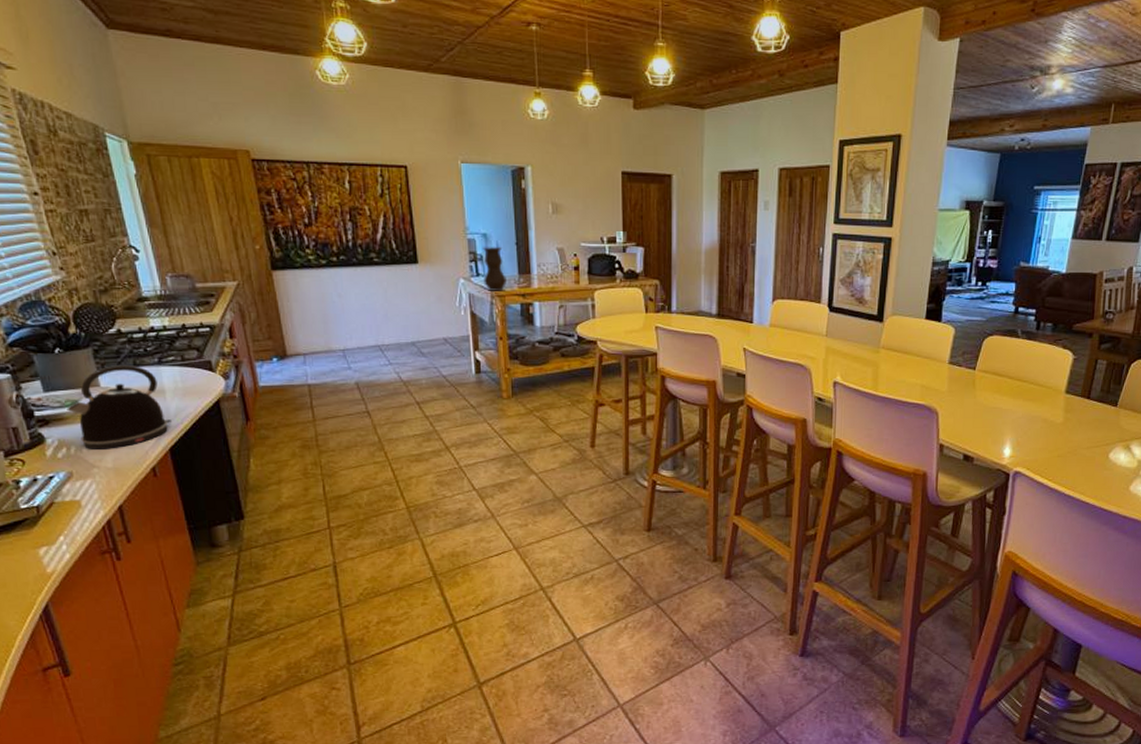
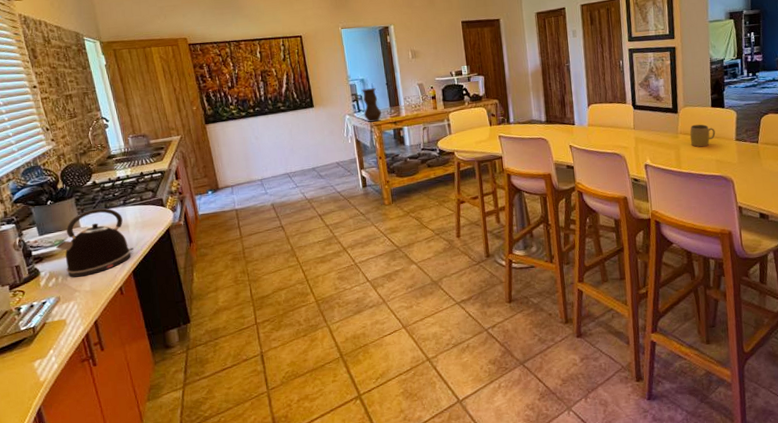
mug: none [893,338,926,368] -> present [689,124,716,147]

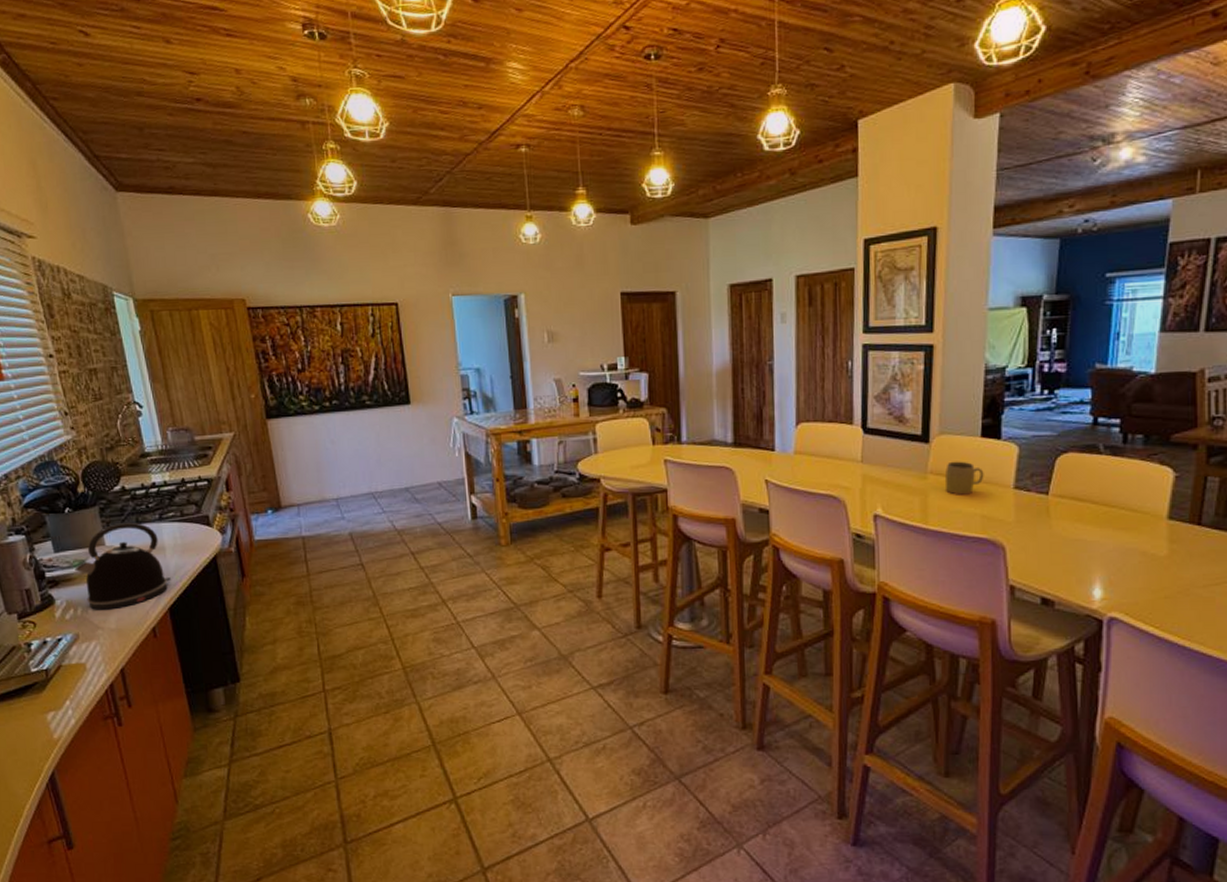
vase: present [362,87,382,122] -> none [476,381,503,429]

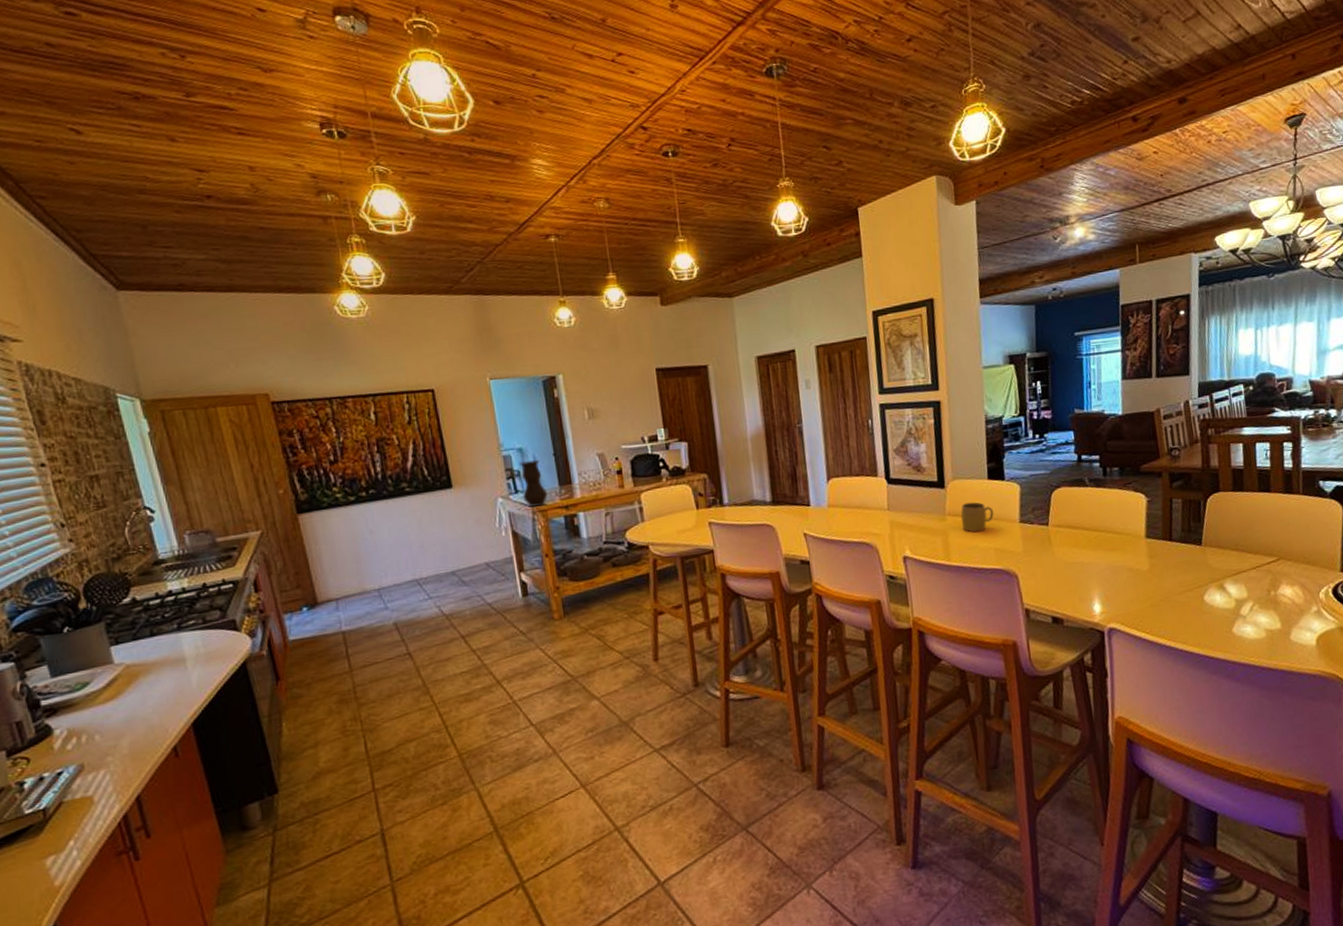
kettle: present [74,522,171,610] -> none [77,635,194,736]
vase: none [476,381,503,429] -> present [519,459,549,507]

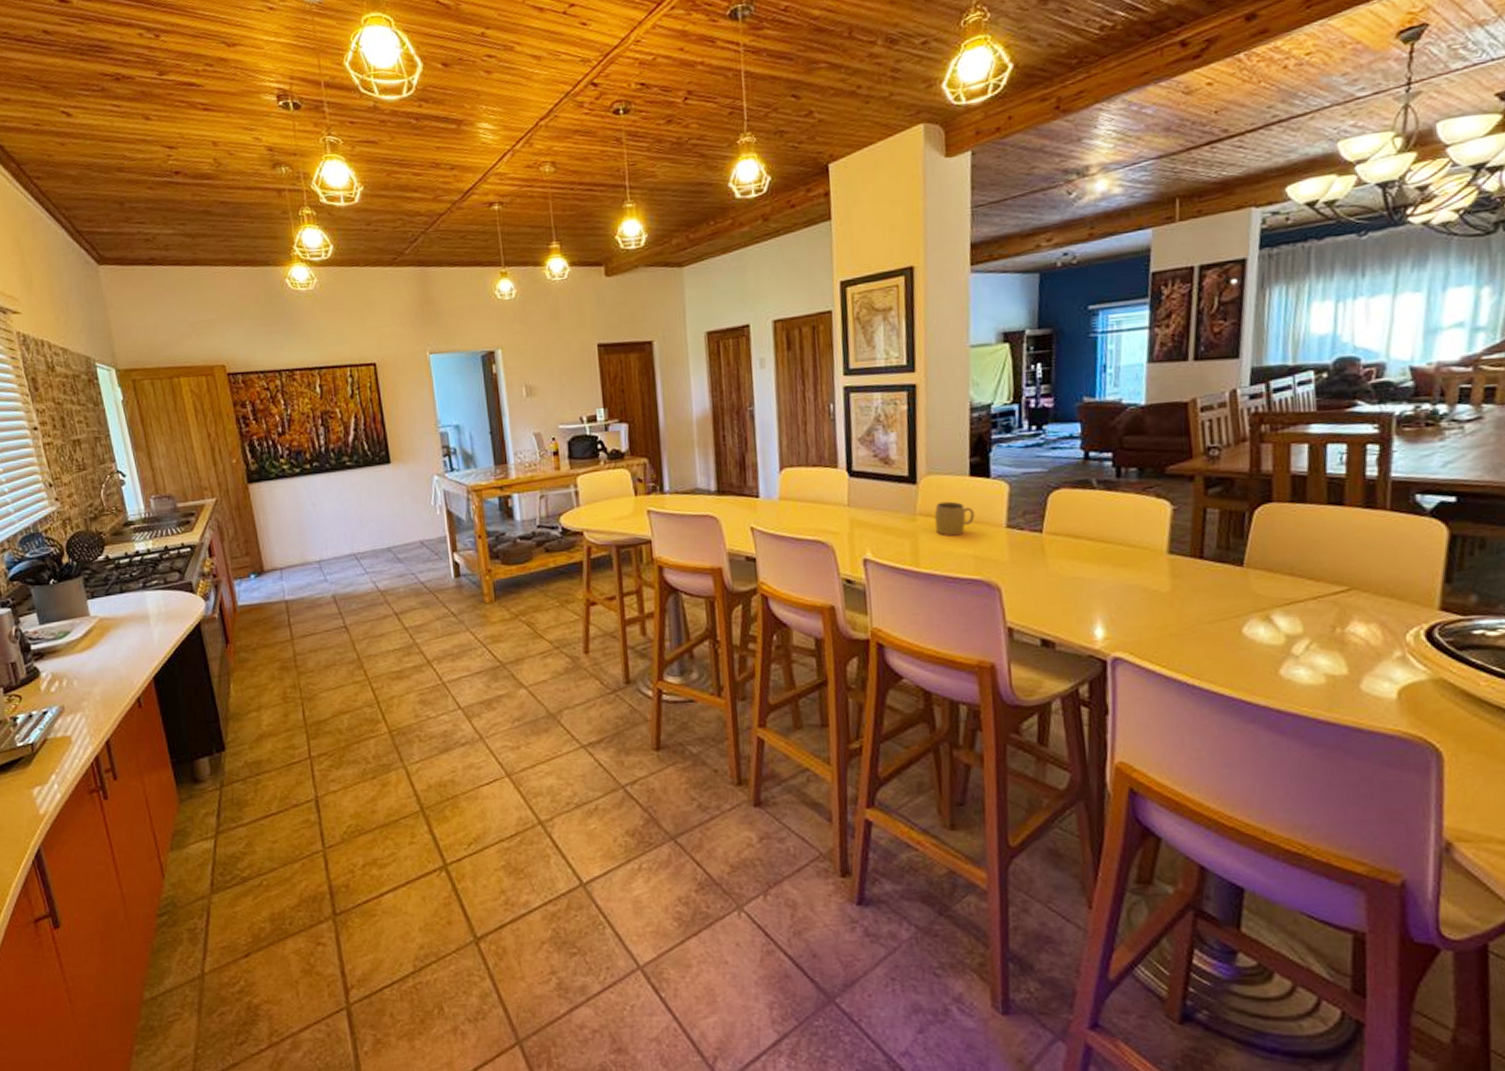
vase: present [519,459,549,507] -> none [456,437,484,486]

